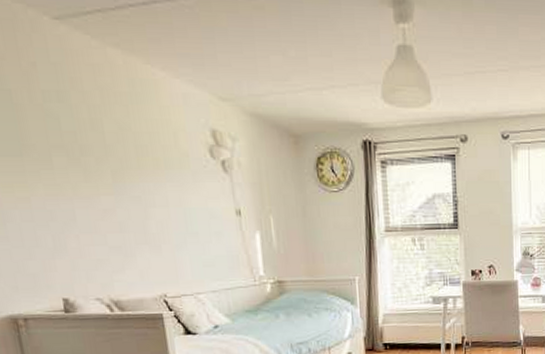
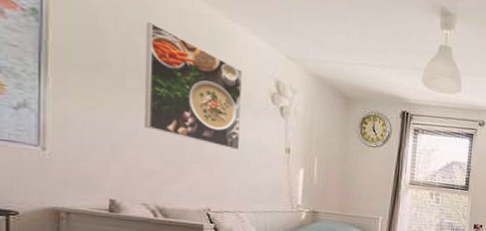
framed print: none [60,86,186,221] -> present [144,22,242,150]

